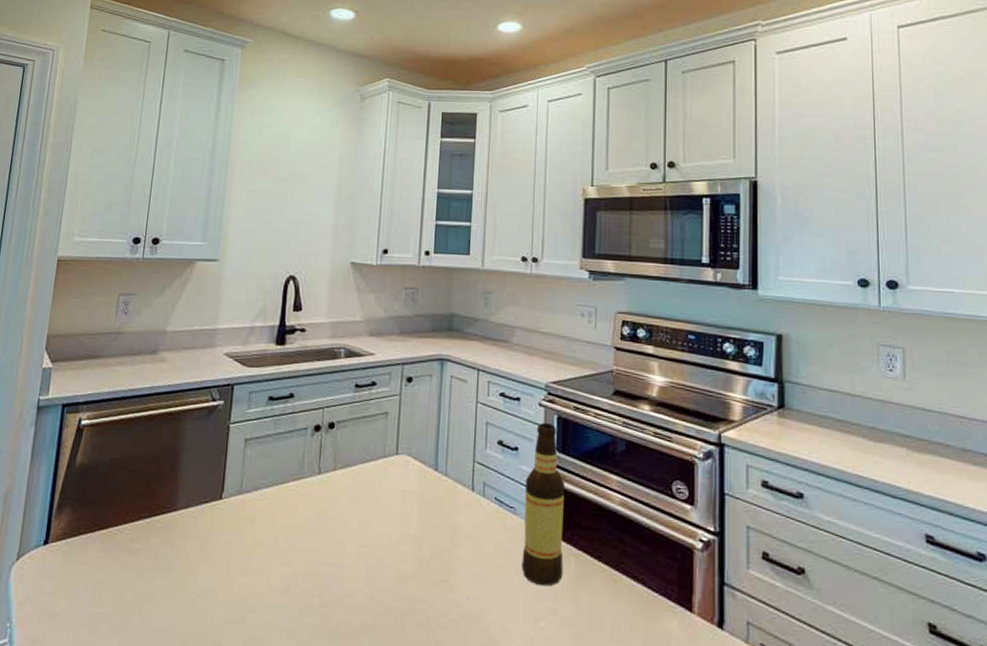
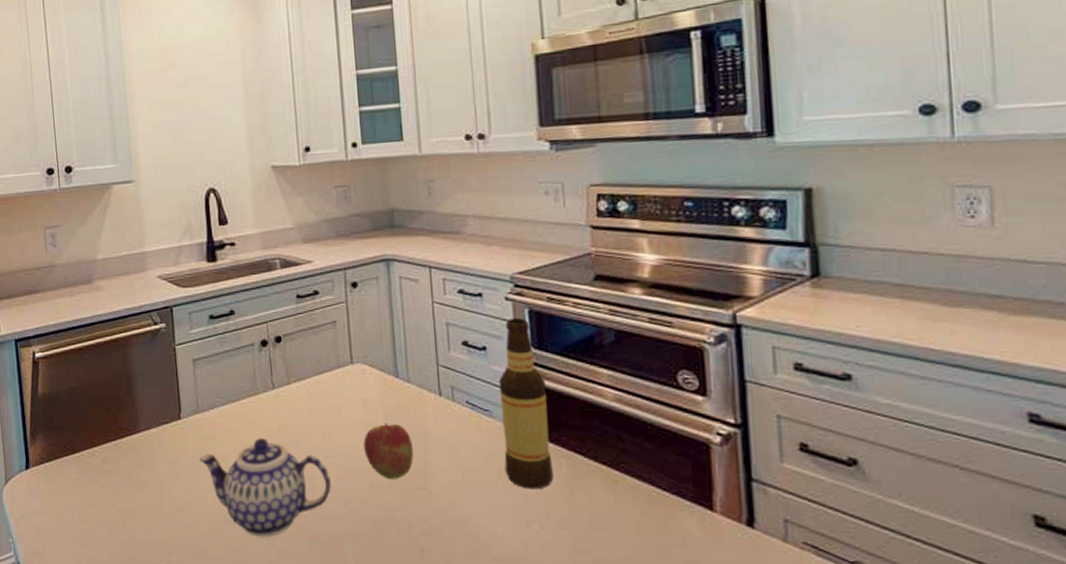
teapot: none [233,523,361,628] -> present [199,438,332,537]
fruit: none [396,514,443,571] -> present [363,423,414,479]

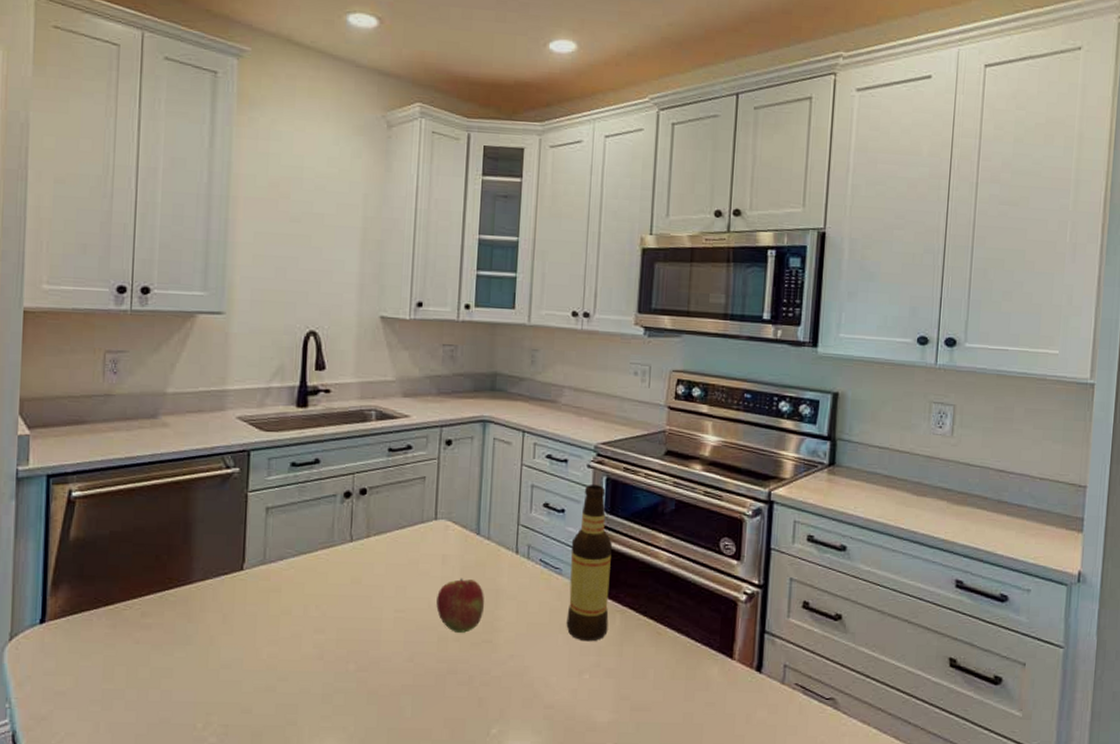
teapot: present [199,438,332,537] -> none [259,591,400,693]

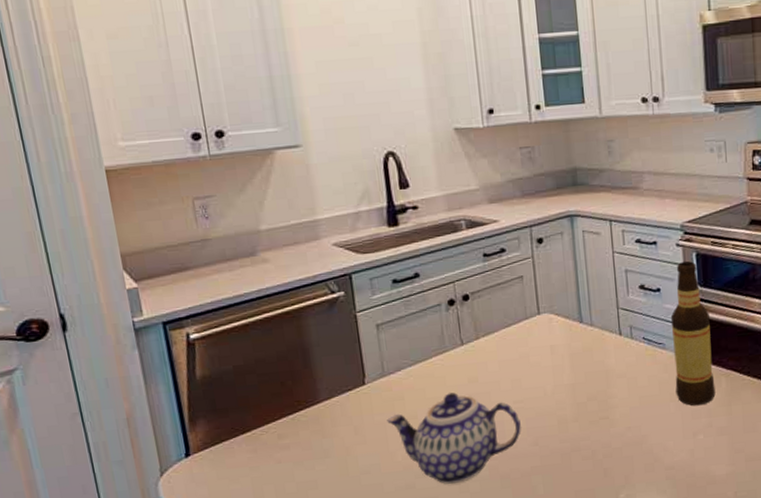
teapot: none [259,591,400,693] -> present [387,392,522,485]
fruit: present [436,578,485,633] -> none [551,364,597,414]

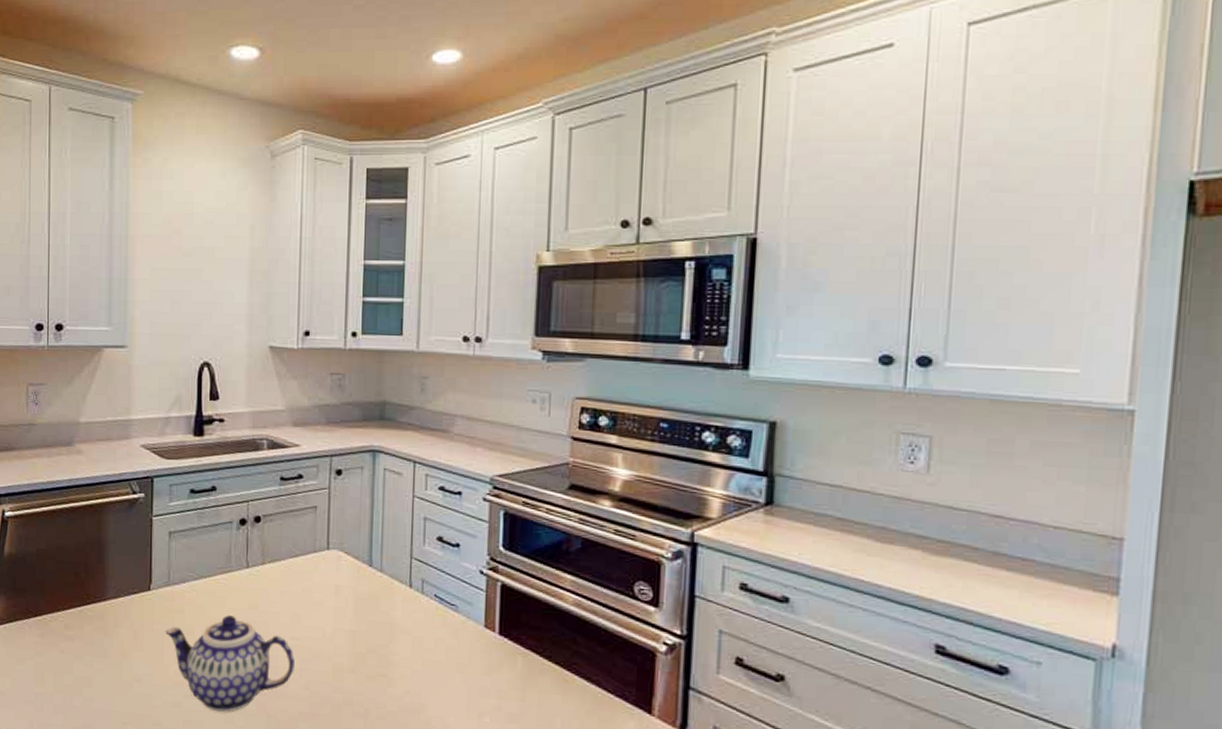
bottle: present [670,260,716,406] -> none [464,518,511,684]

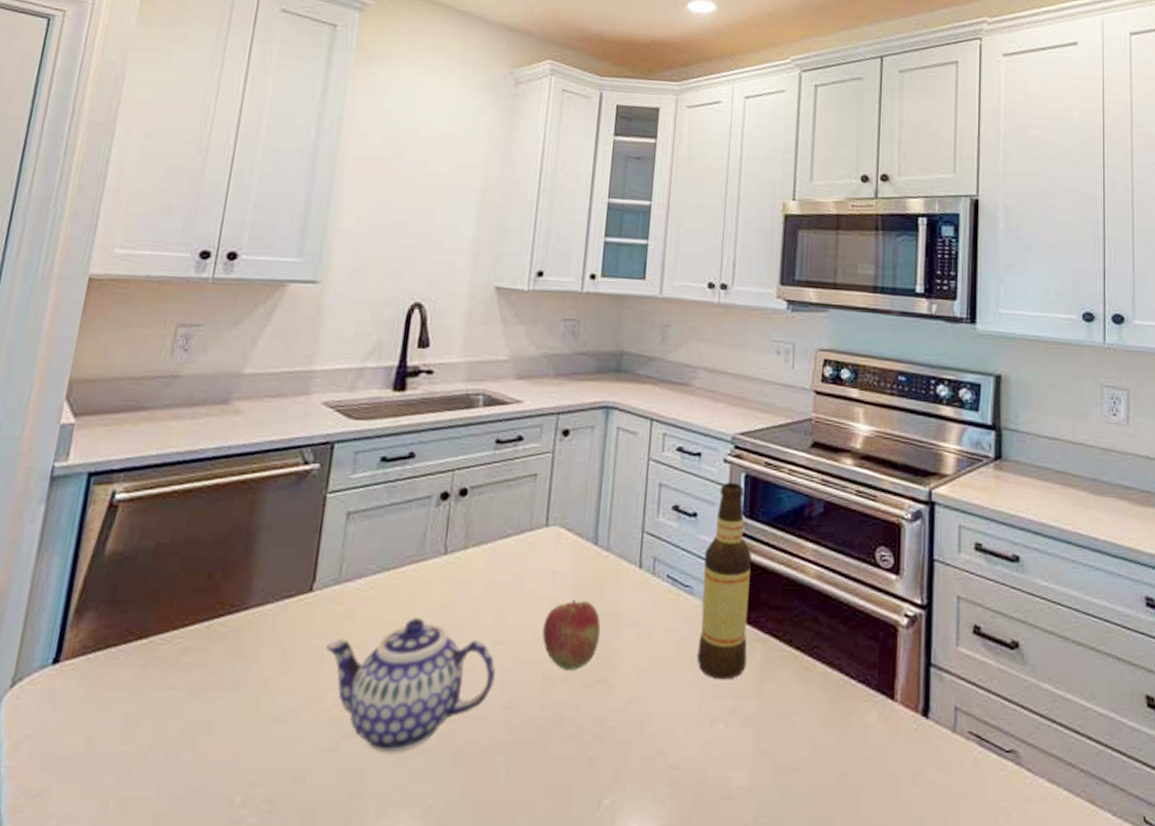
fruit: none [331,609,379,665] -> present [542,599,601,670]
bottle: none [464,518,511,684] -> present [697,481,751,680]

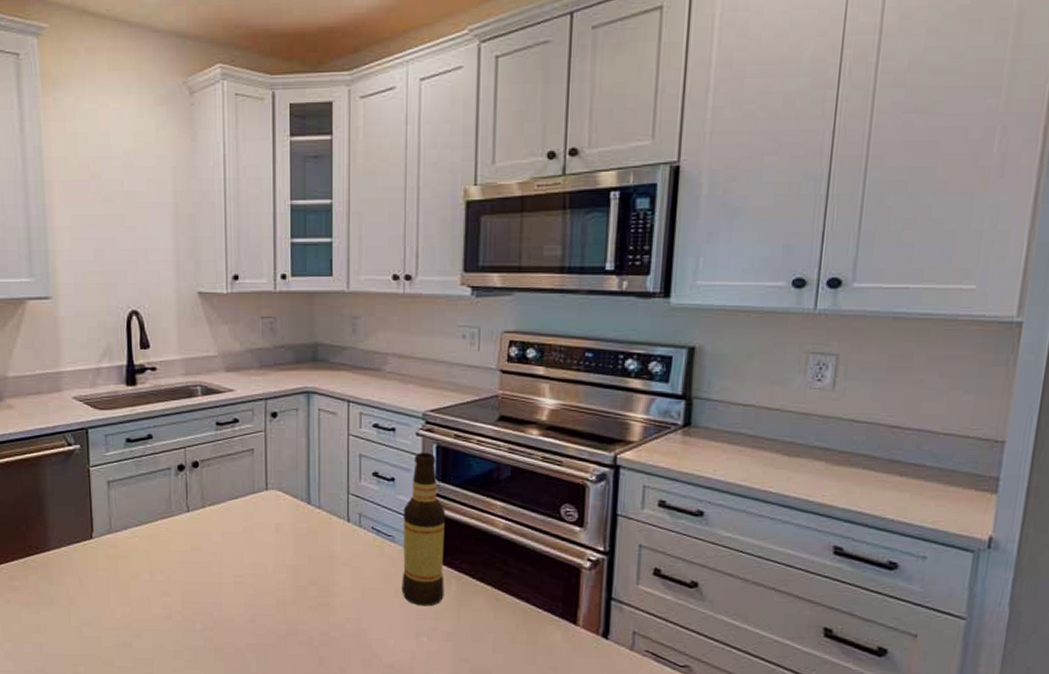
teapot: present [326,618,496,754] -> none [110,558,240,649]
fruit: present [542,599,601,670] -> none [273,545,320,597]

